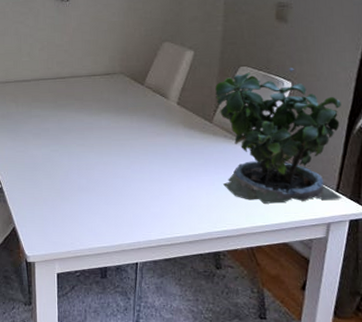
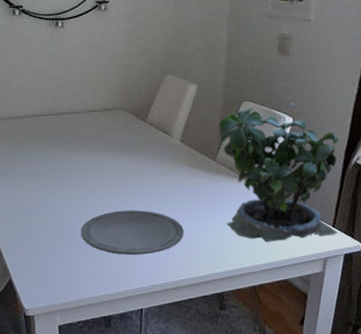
plate: none [80,167,180,211] -> present [80,210,184,256]

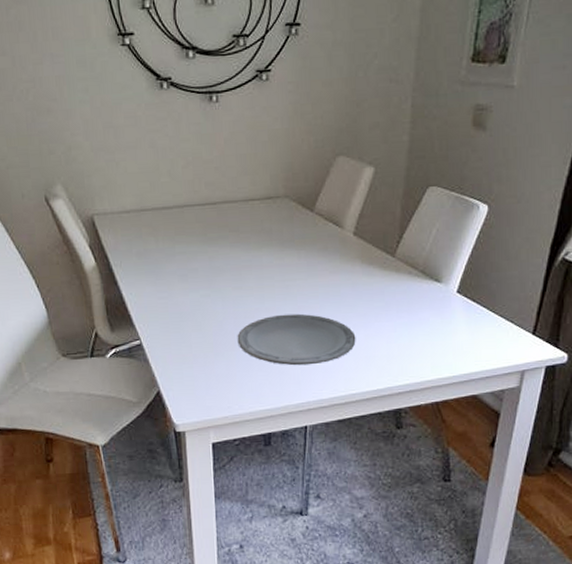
potted plant: present [219,103,339,242] -> none [399,187,543,351]

